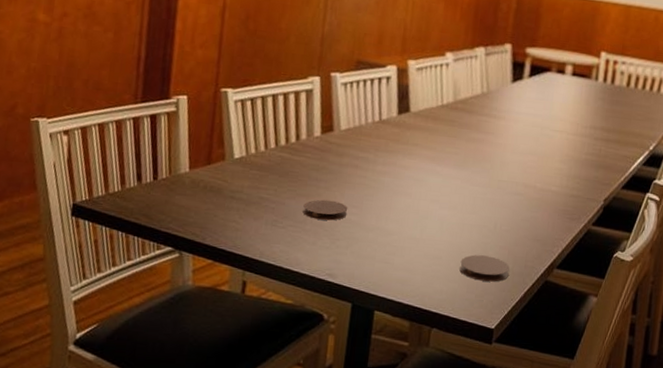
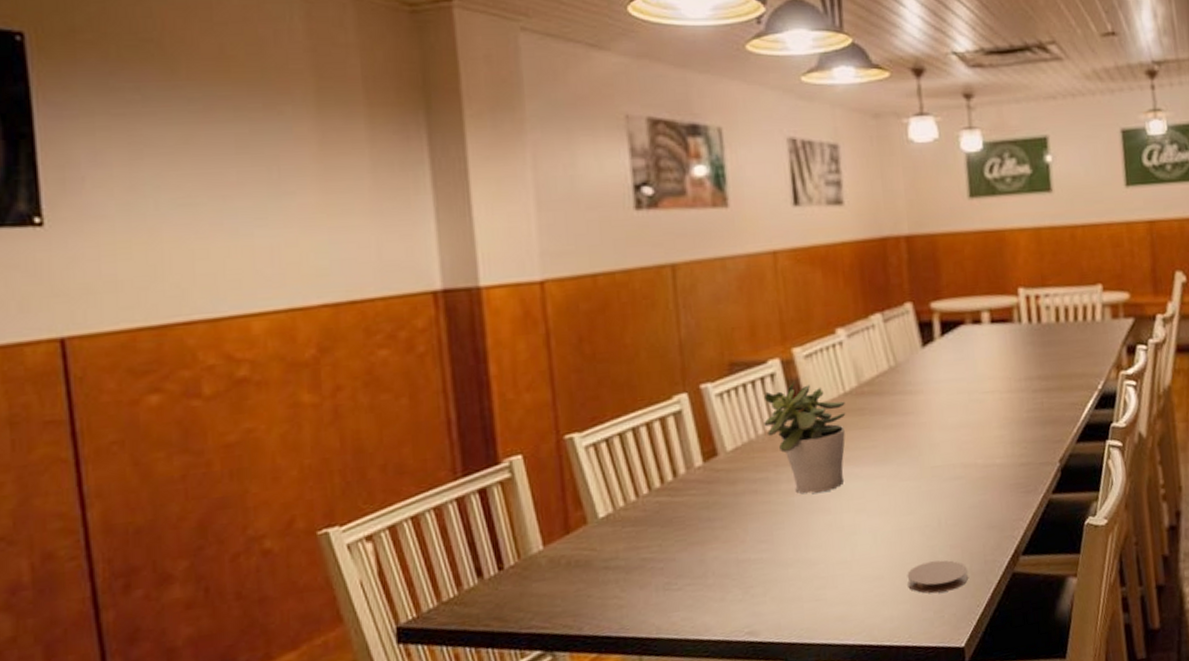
coaster: present [302,199,348,221] -> none [699,540,757,569]
potted plant: none [374,86,441,180] -> present [764,381,846,494]

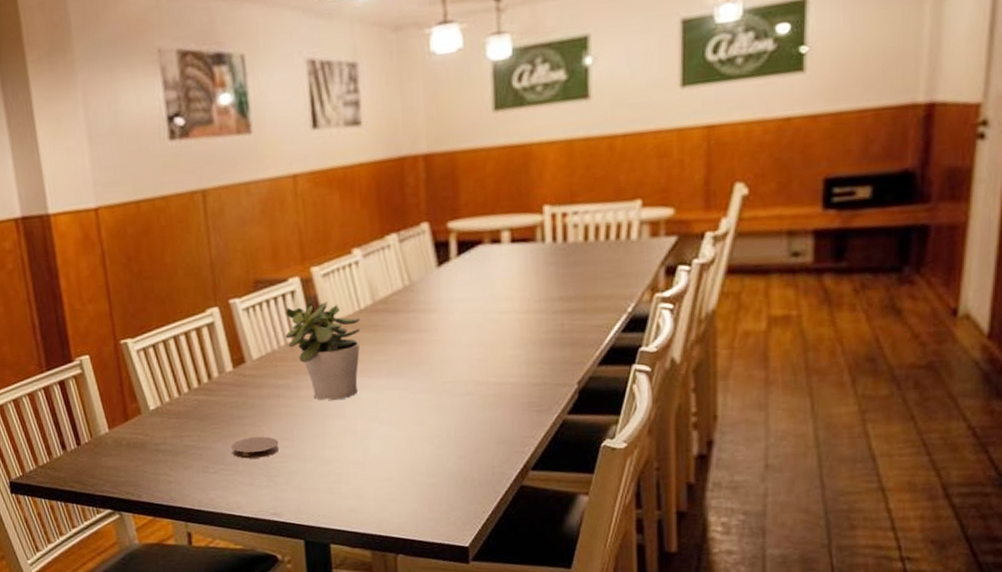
coaster: none [699,540,757,569] -> present [231,436,280,459]
coaster: present [907,560,968,594] -> none [415,468,475,497]

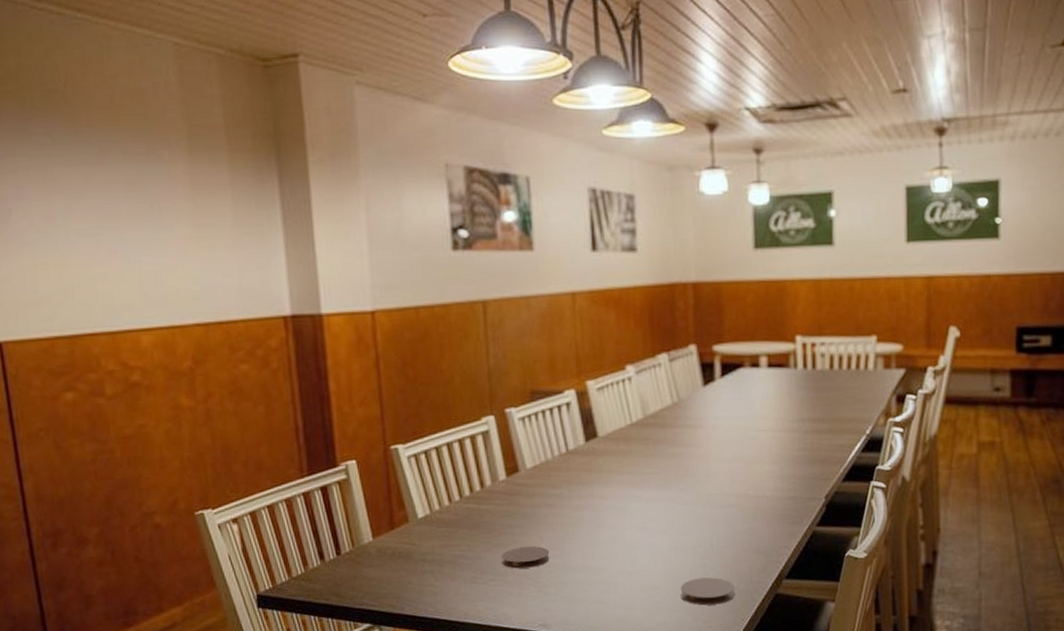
potted plant: present [285,298,361,401] -> none [559,410,632,511]
coaster: none [415,468,475,497] -> present [680,577,735,606]

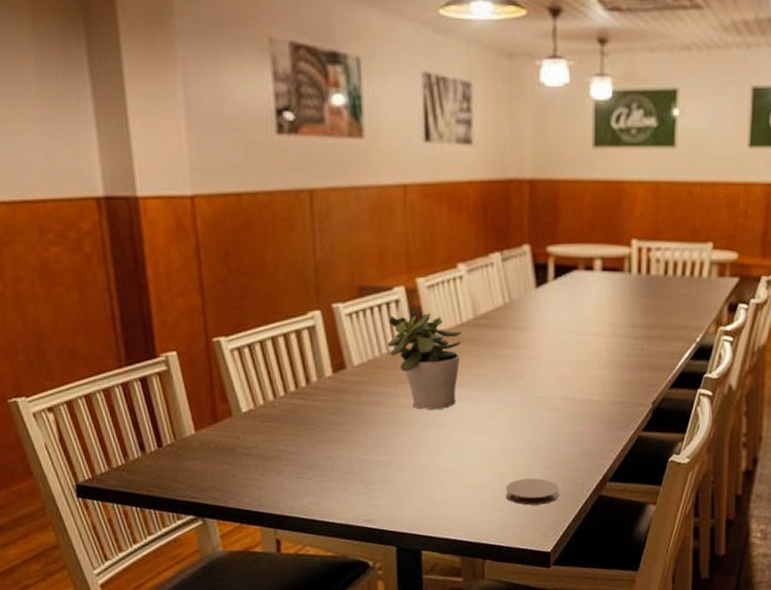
coaster: present [501,546,550,569] -> none [327,443,376,465]
potted plant: none [559,410,632,511] -> present [388,308,462,411]

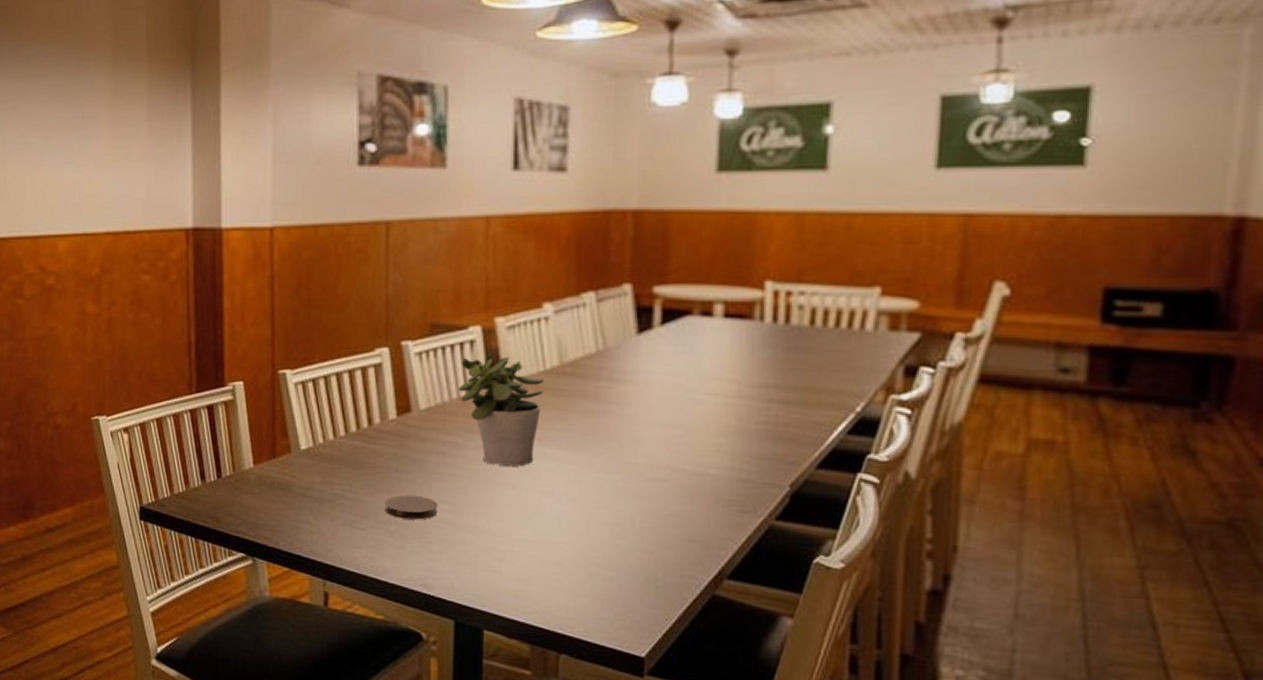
coaster: none [327,443,376,465] -> present [384,494,438,520]
coaster: present [505,478,559,505] -> none [589,560,659,596]

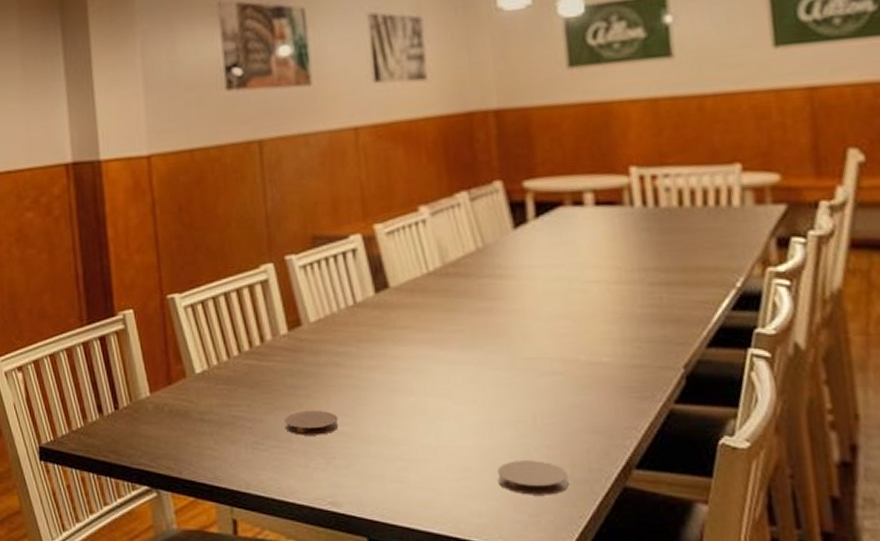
potted plant: present [459,350,544,467] -> none [346,257,430,374]
coaster: none [589,560,659,596] -> present [497,460,569,495]

